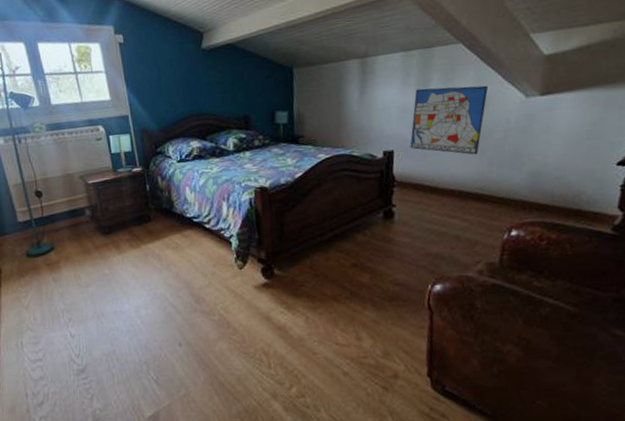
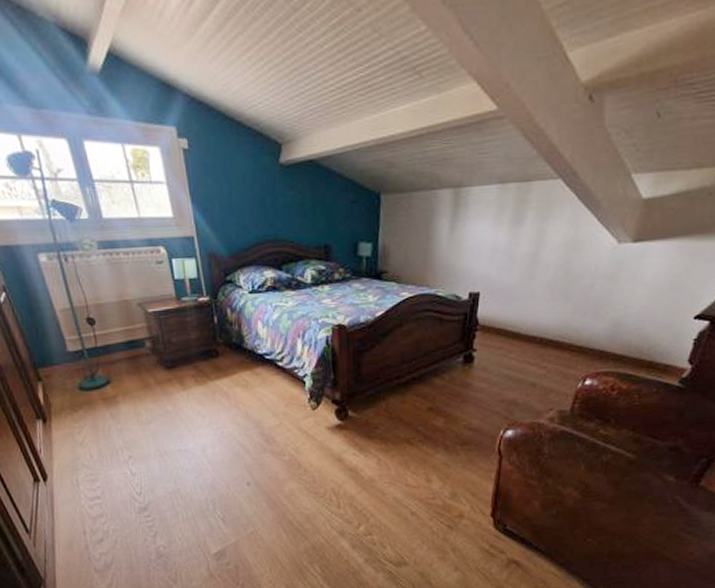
wall art: present [410,85,489,155] -> none [497,226,583,301]

